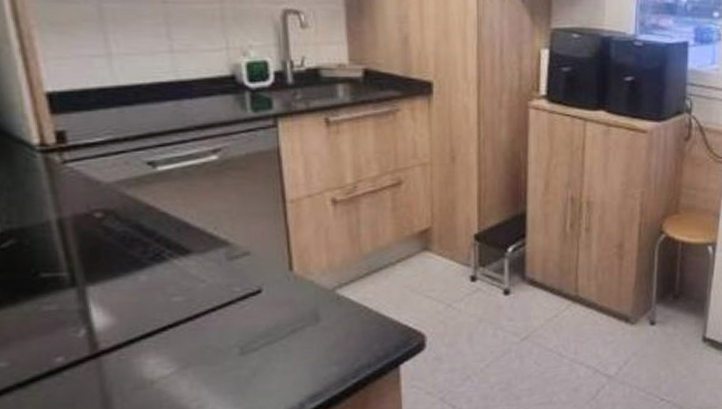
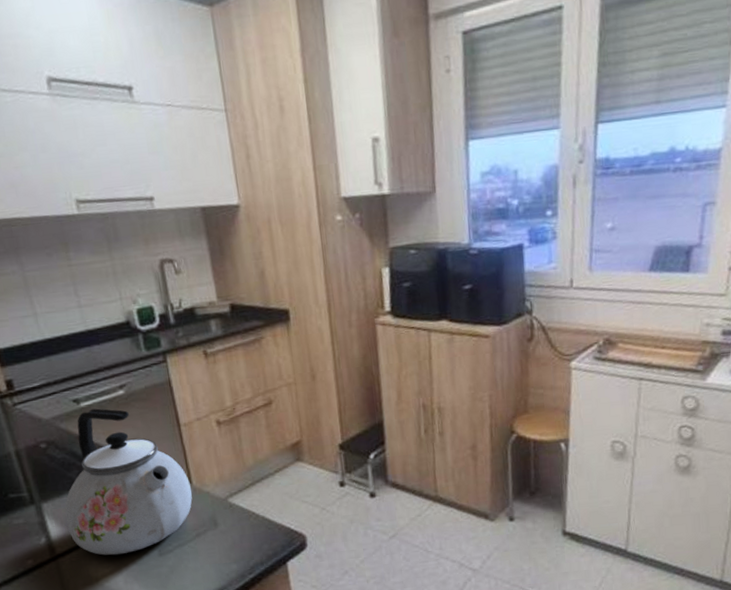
kettle: none [118,174,291,353] -> present [65,408,193,556]

